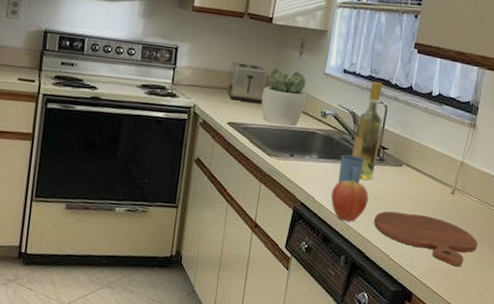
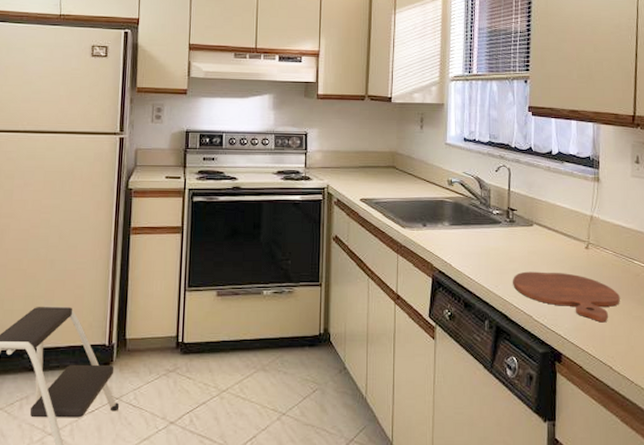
toaster: present [227,61,268,103] -> none [356,141,393,178]
succulent plant: present [261,67,307,126] -> none [389,143,432,196]
fruit: present [330,179,369,221] -> none [467,243,504,284]
mug: present [338,154,365,183] -> none [472,219,496,247]
bottle: present [352,81,384,180] -> none [482,147,509,242]

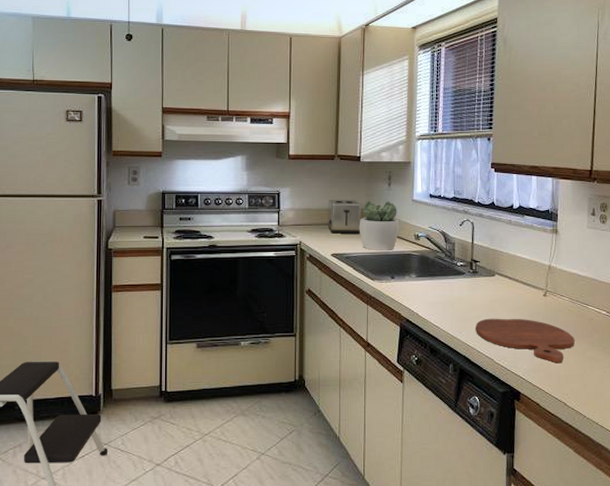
toaster: none [356,141,393,178] -> present [327,199,362,234]
succulent plant: none [389,143,432,196] -> present [359,200,400,250]

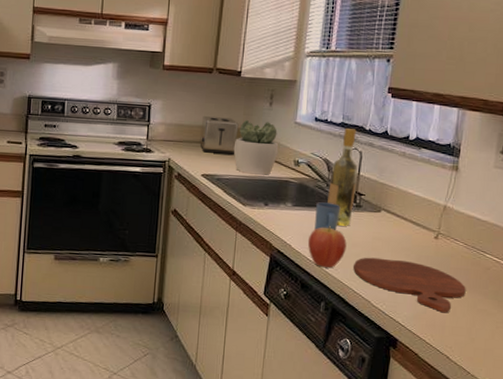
fruit: none [432,293,468,331] -> present [307,226,347,268]
mug: none [438,270,460,297] -> present [314,201,341,230]
bottle: none [447,202,472,291] -> present [327,128,359,226]

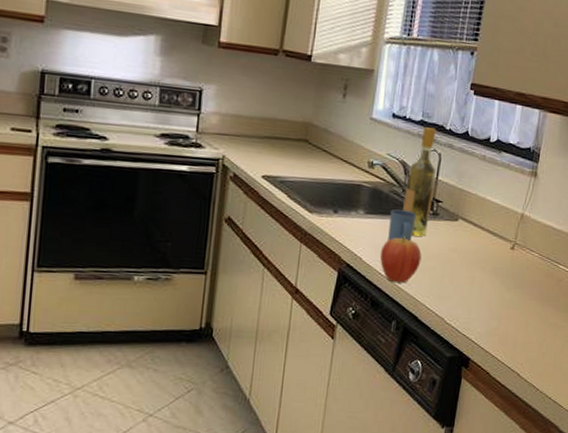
toaster: present [199,115,239,155] -> none [260,105,307,153]
succulent plant: present [233,119,279,175] -> none [300,112,352,178]
cutting board: present [353,257,466,313] -> none [428,270,539,328]

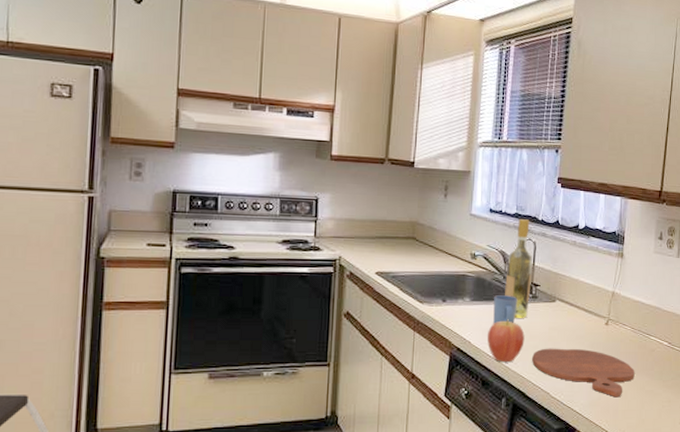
cutting board: none [428,270,539,328] -> present [532,348,635,398]

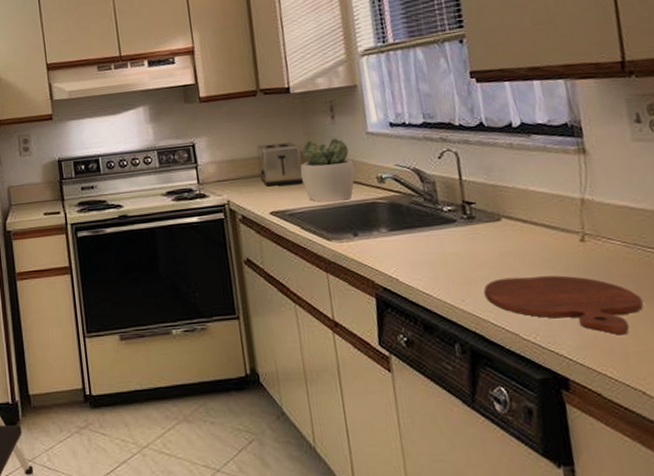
toaster: none [373,209,413,250] -> present [255,142,303,187]
succulent plant: none [408,212,455,270] -> present [300,138,356,203]
fruit: present [486,319,525,362] -> none [417,248,470,300]
mug: present [493,294,518,324] -> none [417,219,451,255]
bottle: present [505,219,533,318] -> none [425,127,467,246]

